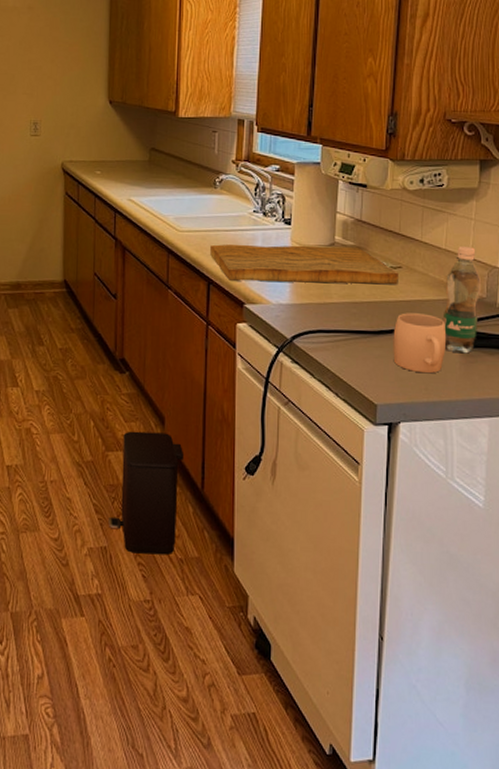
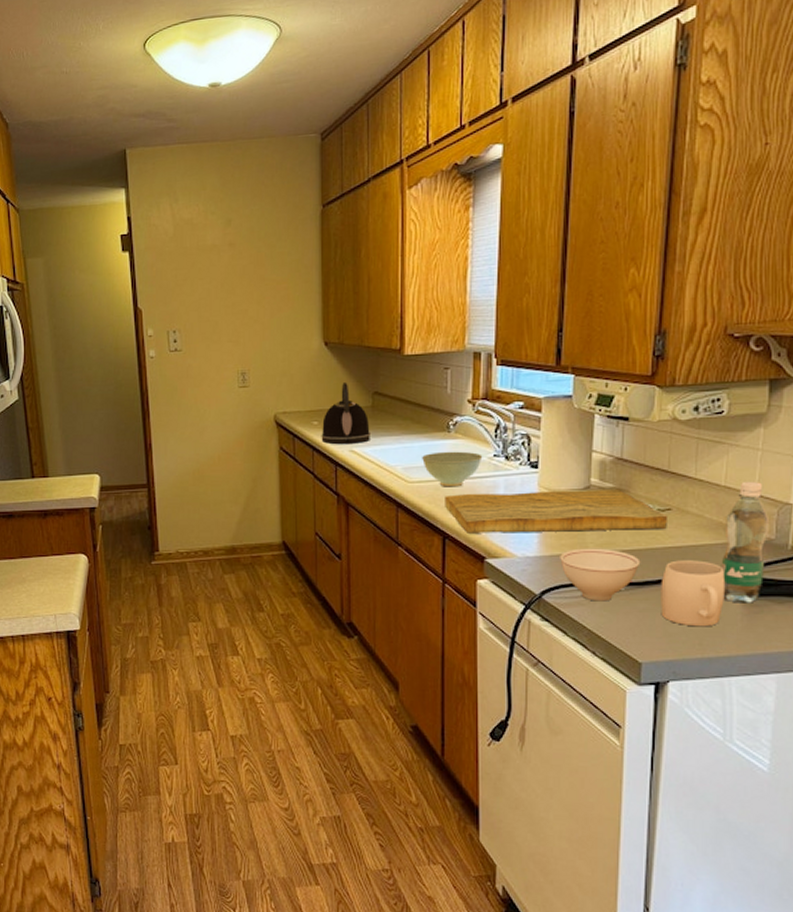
kettle: none [103,138,147,194] -> present [321,383,370,445]
pedal bin: present [108,431,185,555] -> none [341,697,422,824]
bowl: none [191,205,244,238] -> present [422,451,483,487]
bowl: none [308,298,376,348] -> present [560,548,641,602]

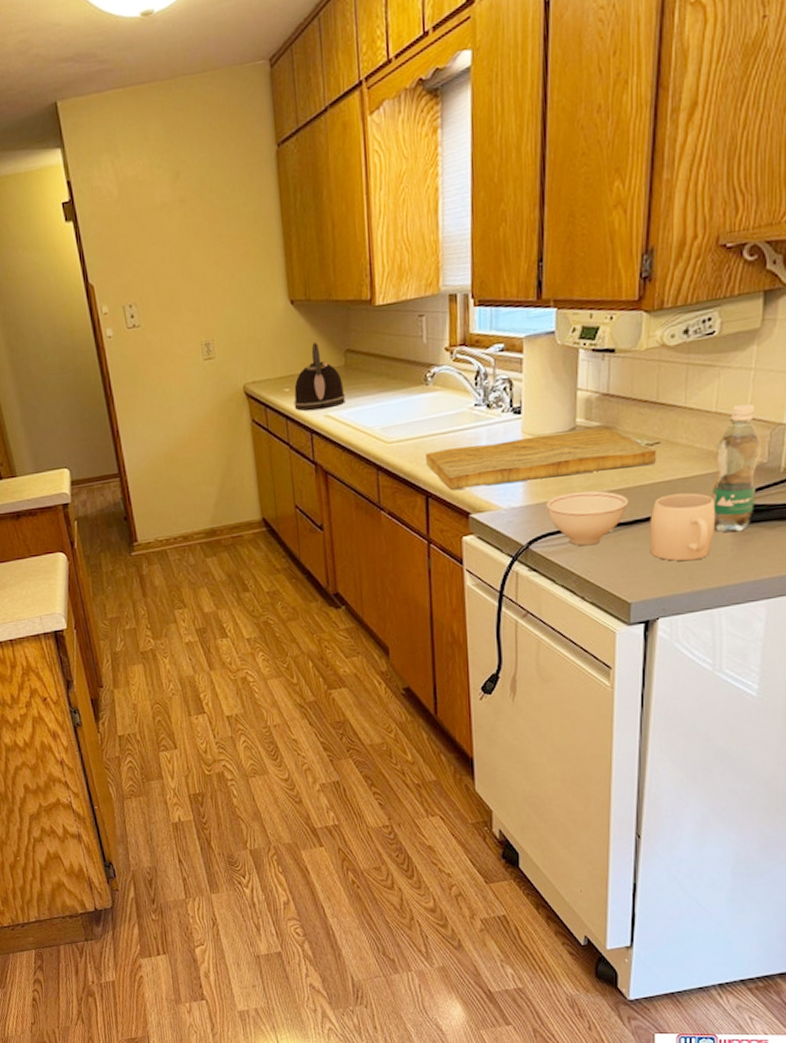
bowl: present [422,451,483,487] -> none [400,403,464,444]

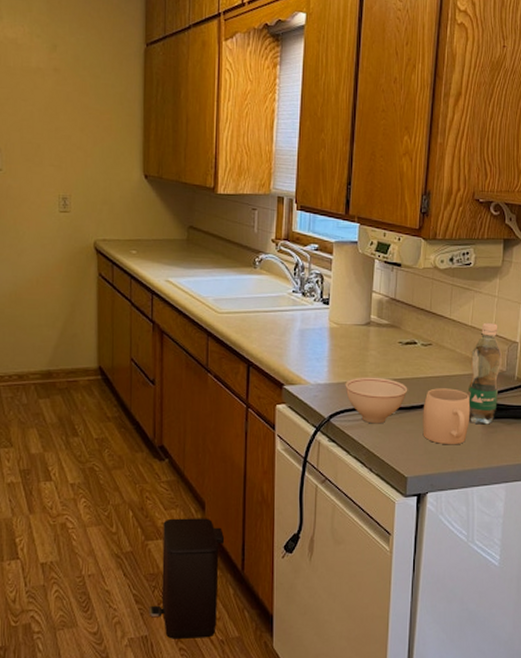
kettle: present [293,342,345,411] -> none [139,215,185,275]
pedal bin: none [338,663,414,784] -> present [149,518,225,639]
cutting board: present [426,427,656,490] -> none [250,325,428,363]

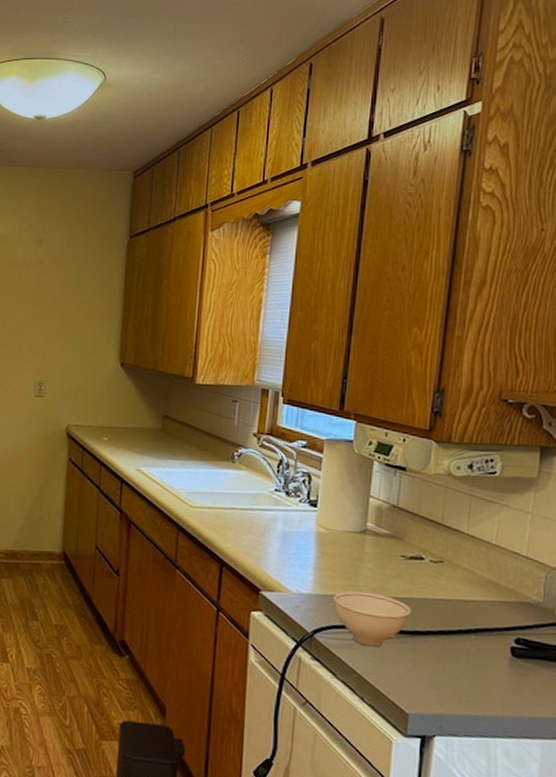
mug: present [422,388,471,445] -> none [429,613,494,684]
bottle: present [467,322,503,425] -> none [489,542,539,665]

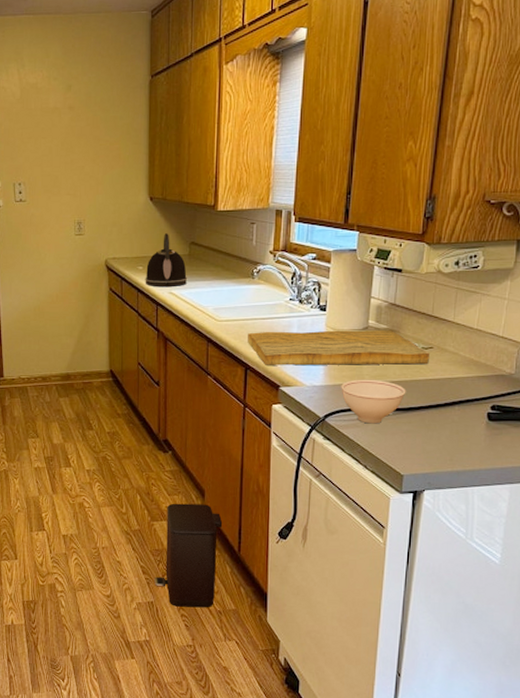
kettle: none [109,403,158,463] -> present [145,233,187,287]
cutting board: none [224,523,439,580] -> present [248,330,429,366]

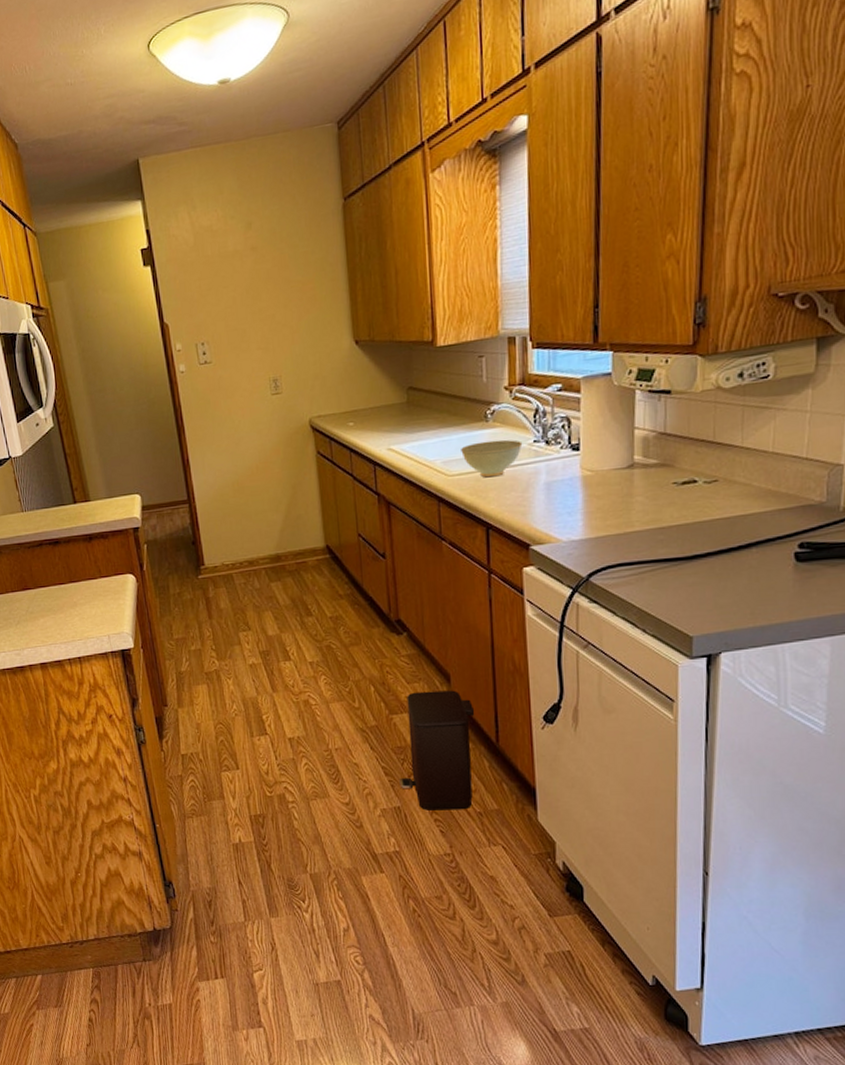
kettle: present [145,233,187,287] -> none [357,380,407,444]
bowl: none [230,295,281,326] -> present [461,439,523,478]
cutting board: present [248,330,429,366] -> none [486,465,714,522]
bowl: present [341,379,406,424] -> none [606,525,688,580]

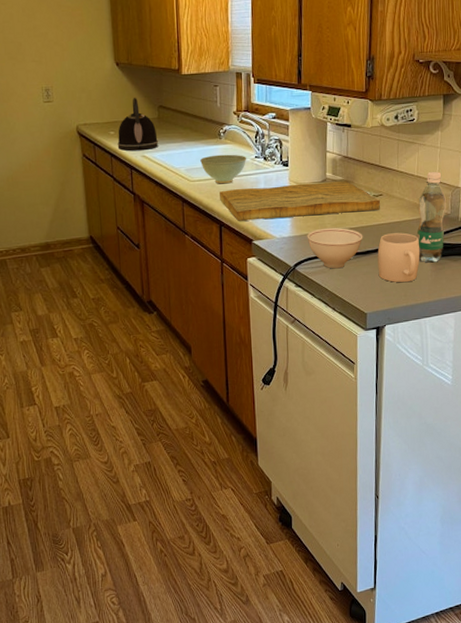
kettle: none [357,380,407,444] -> present [117,98,158,151]
pedal bin: present [399,690,475,810] -> none [150,360,211,463]
cutting board: none [486,465,714,522] -> present [220,181,380,221]
bowl: none [606,525,688,580] -> present [307,227,363,269]
mug: none [709,529,777,597] -> present [377,232,421,283]
bottle: none [771,444,821,570] -> present [416,171,447,263]

